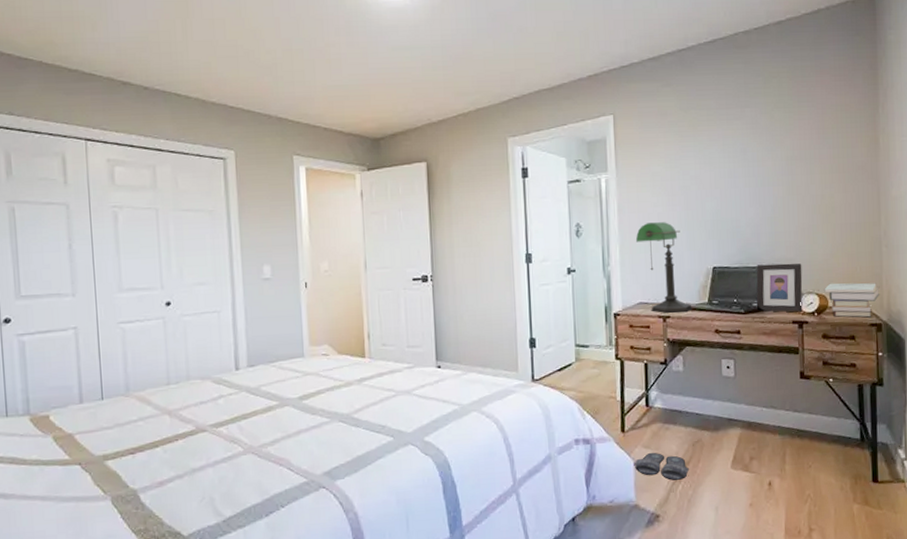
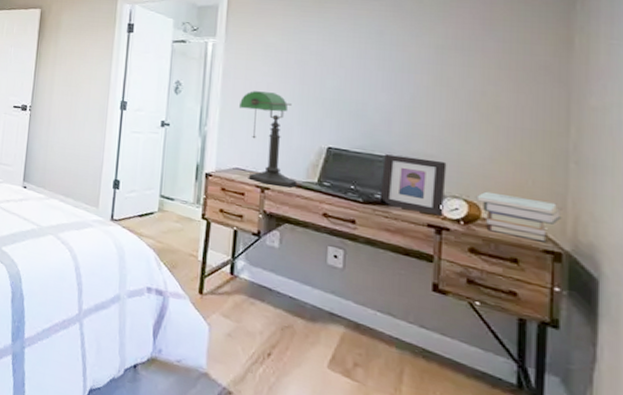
slippers: present [635,452,689,481] -> none [210,323,274,363]

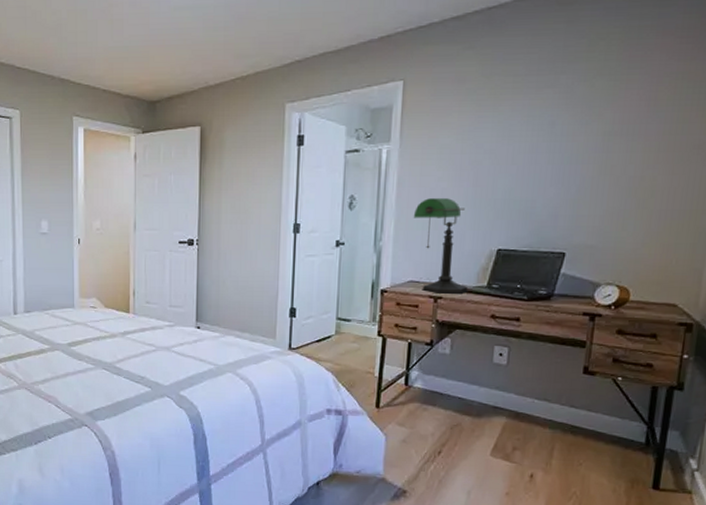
picture frame: present [381,154,447,216] -> none [543,250,604,304]
books: present [476,191,561,243] -> none [627,275,697,316]

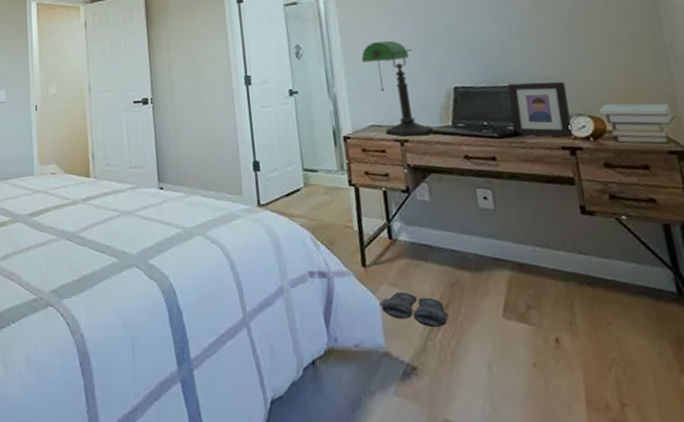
slippers: none [386,430,444,461] -> present [381,291,449,328]
picture frame: none [543,250,604,304] -> present [507,81,574,137]
books: none [627,275,697,316] -> present [598,103,675,144]

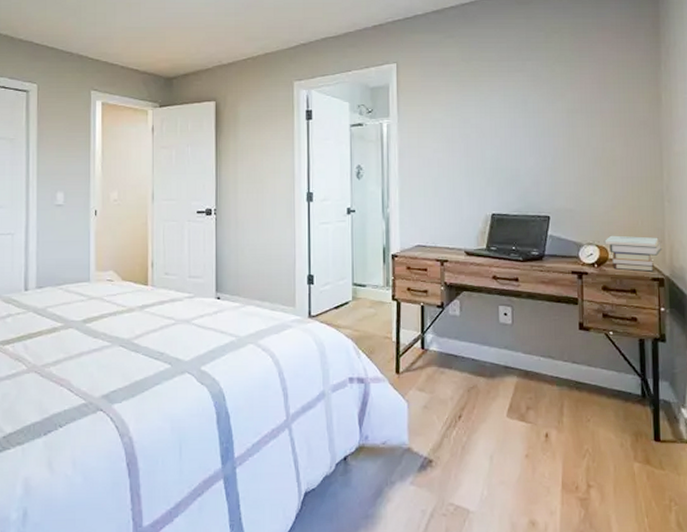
desk lamp: present [361,41,434,138] -> none [415,168,470,258]
slippers: present [381,291,449,328] -> none [409,395,464,427]
picture frame: present [507,81,574,137] -> none [535,213,582,263]

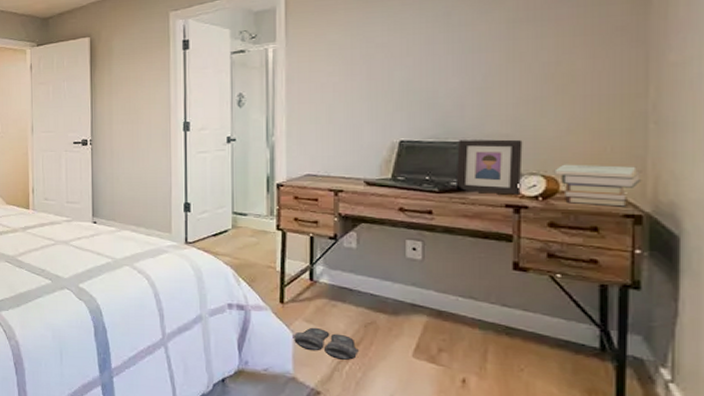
slippers: none [409,395,464,427] -> present [294,327,359,361]
picture frame: none [535,213,582,263] -> present [457,139,523,195]

